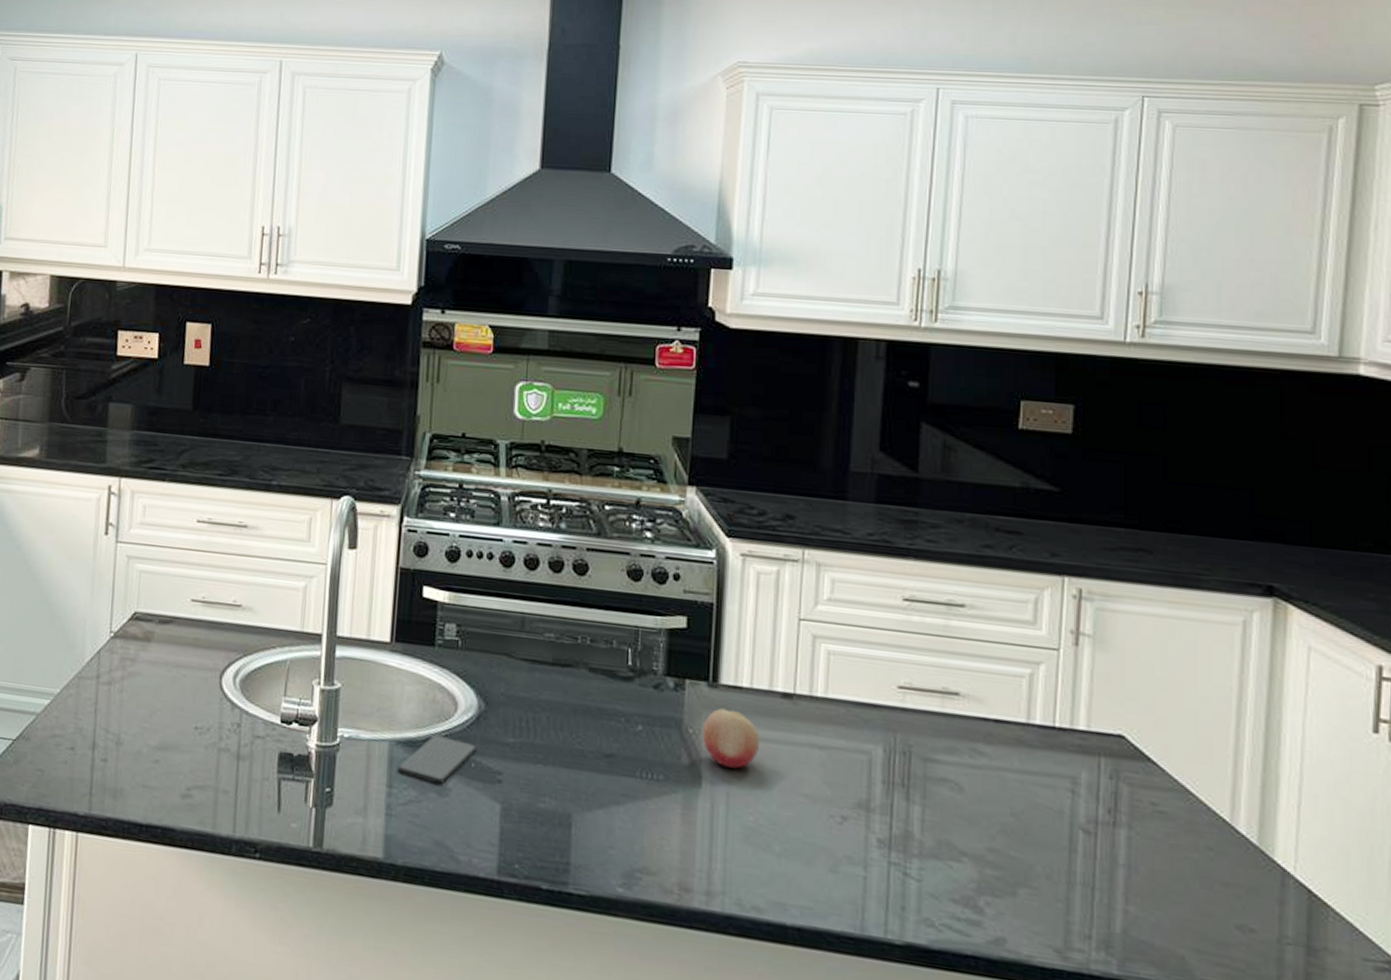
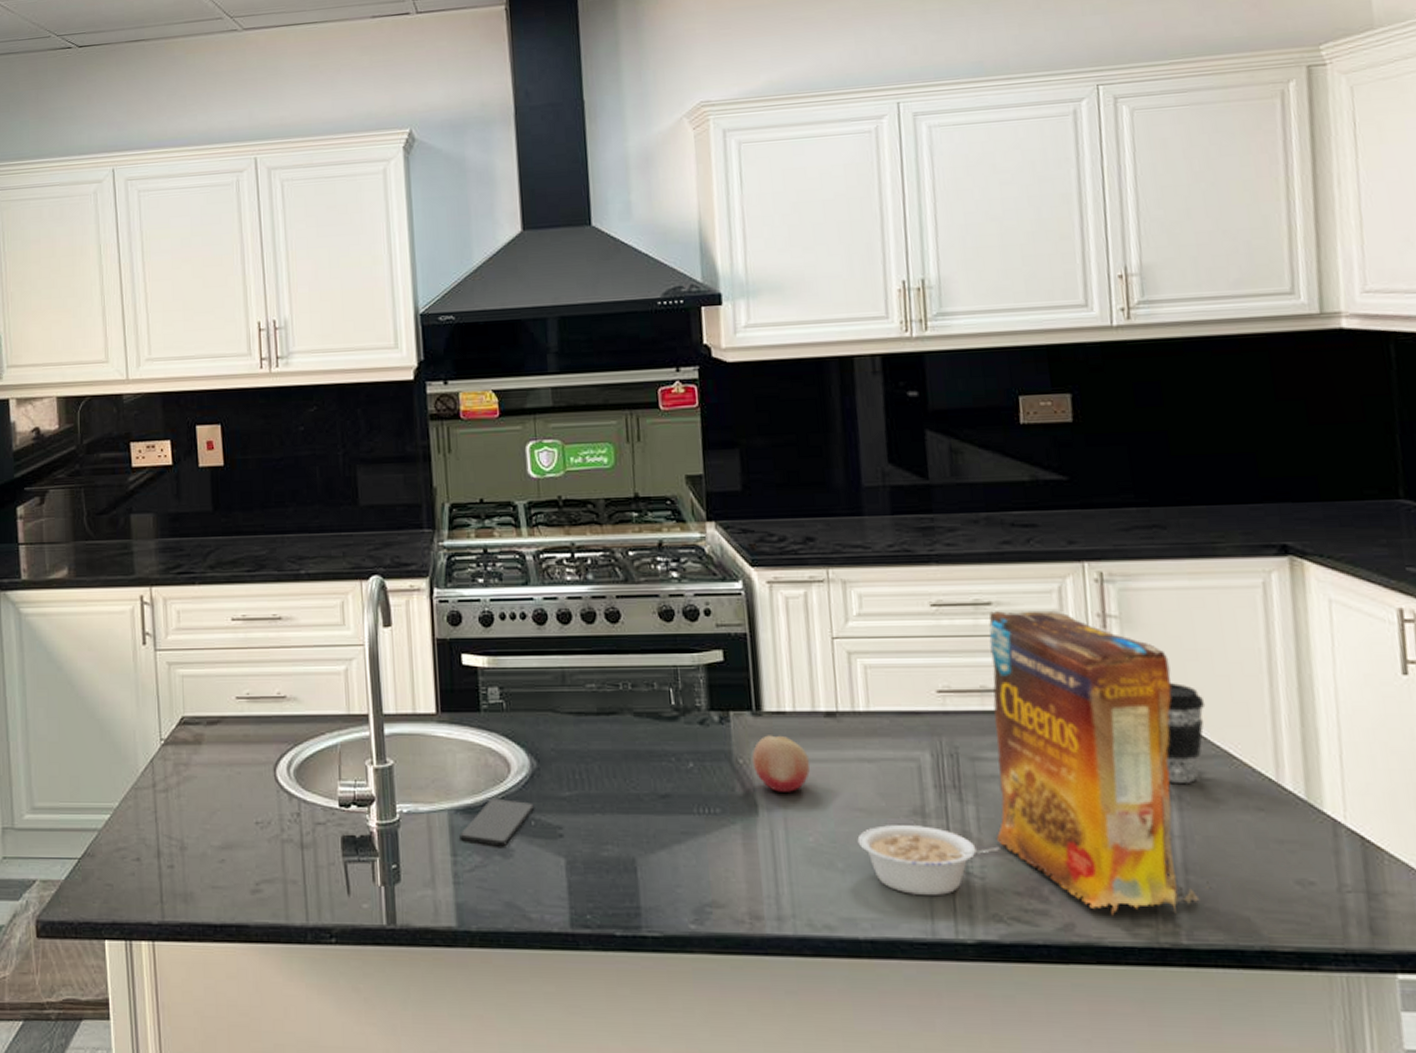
legume: none [798,814,941,893] -> present [857,825,1000,896]
cereal box: none [938,614,1149,939] -> present [988,610,1211,916]
coffee cup: none [1120,710,1169,813] -> present [1165,683,1206,783]

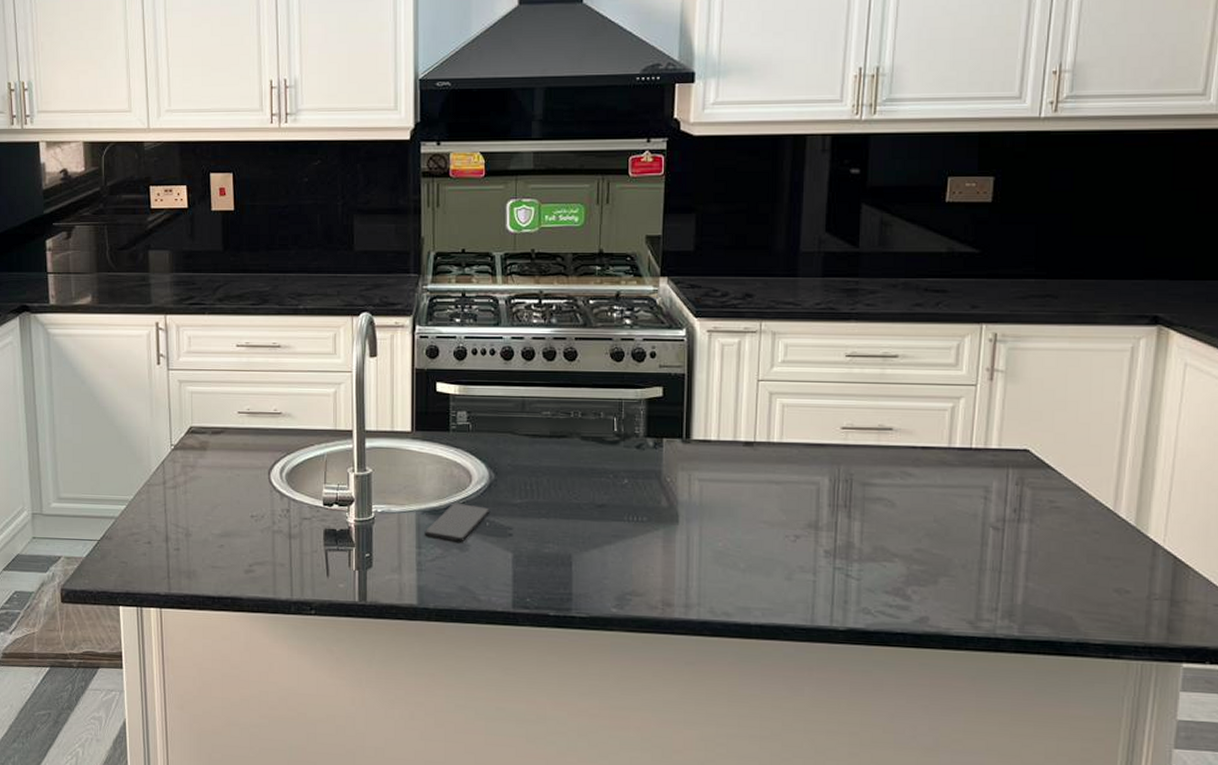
fruit: present [752,735,811,792] -> none [678,459,727,506]
legume: present [857,825,1000,896] -> none [759,535,877,592]
cereal box: present [988,610,1211,916] -> none [874,363,1045,612]
coffee cup: present [1165,683,1206,783] -> none [1023,428,1066,510]

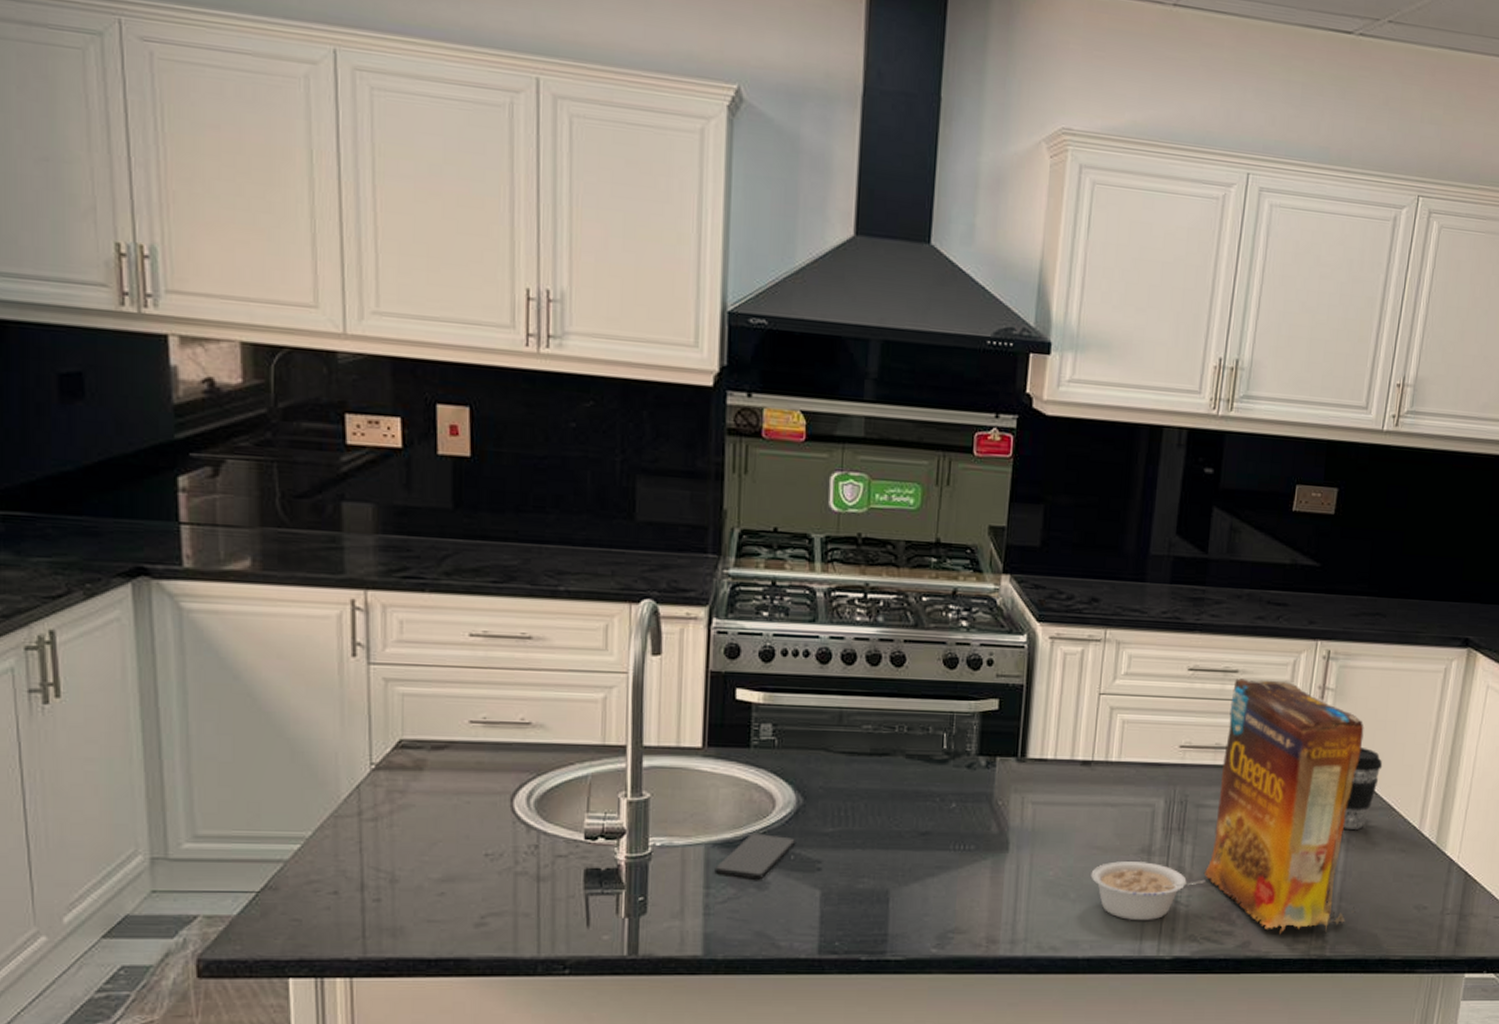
legume: none [759,535,877,592] -> present [1090,861,1206,921]
cereal box: none [874,363,1045,612] -> present [1203,678,1364,935]
coffee cup: none [1023,428,1066,510] -> present [1342,748,1383,829]

